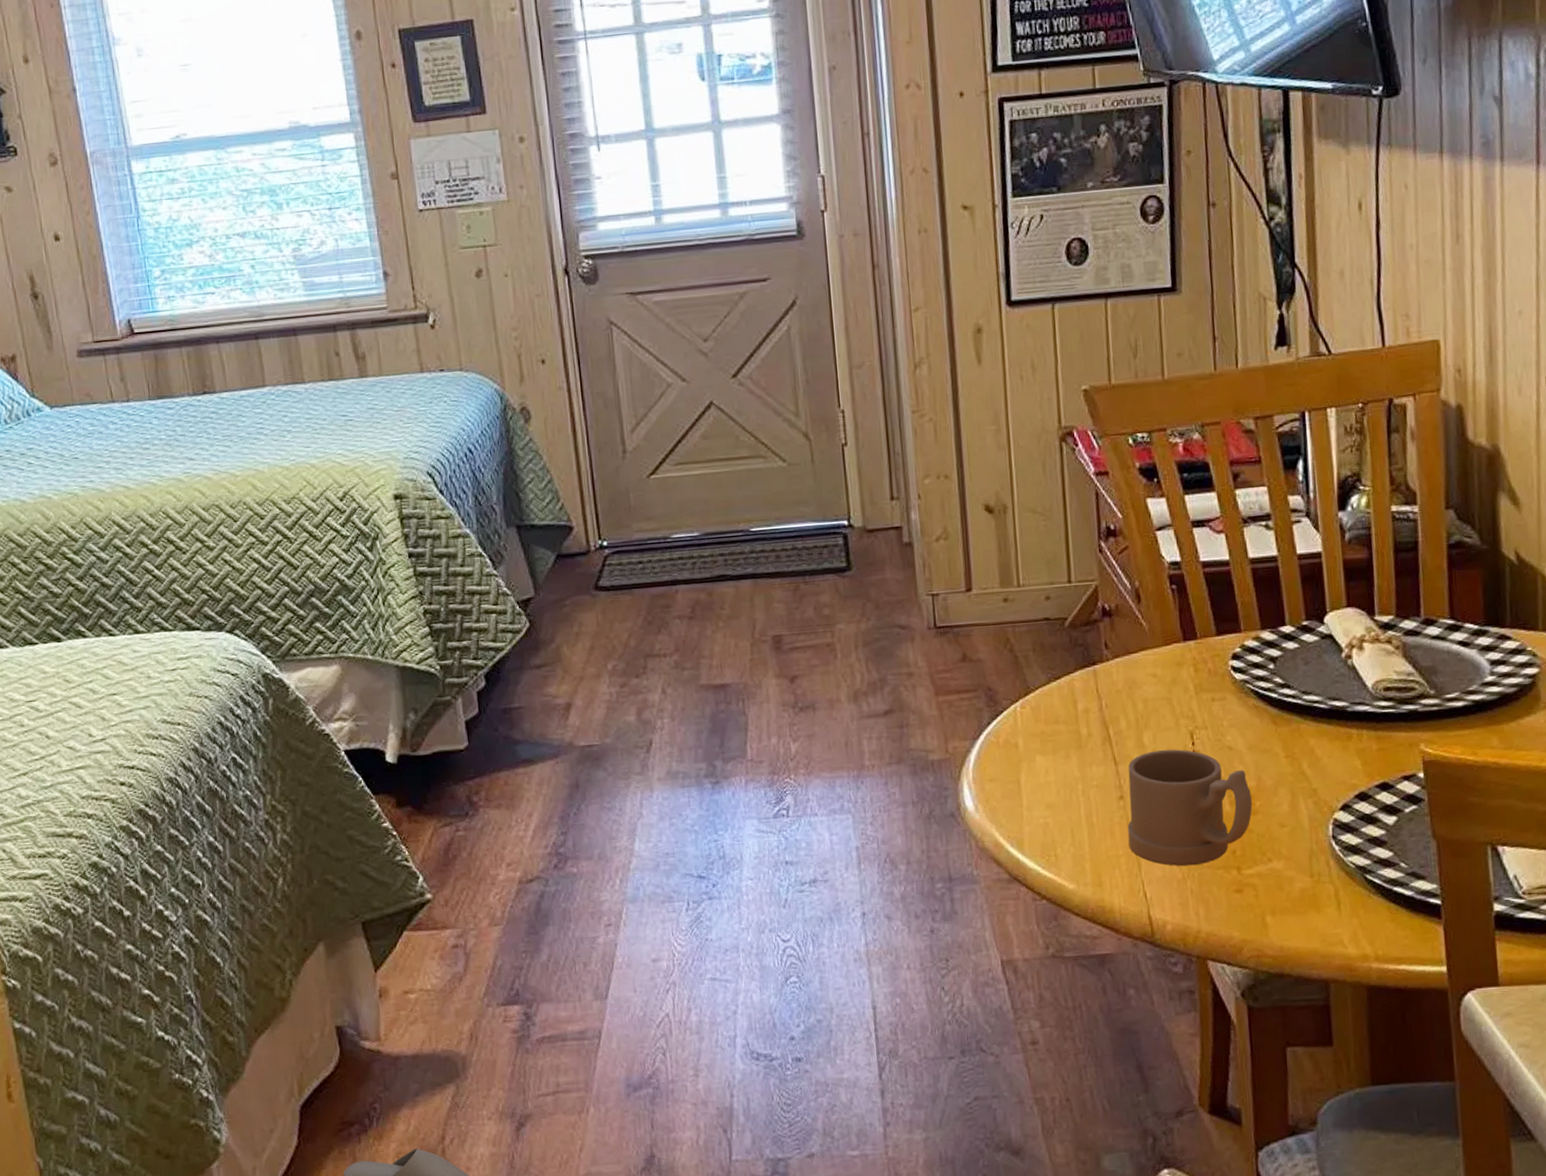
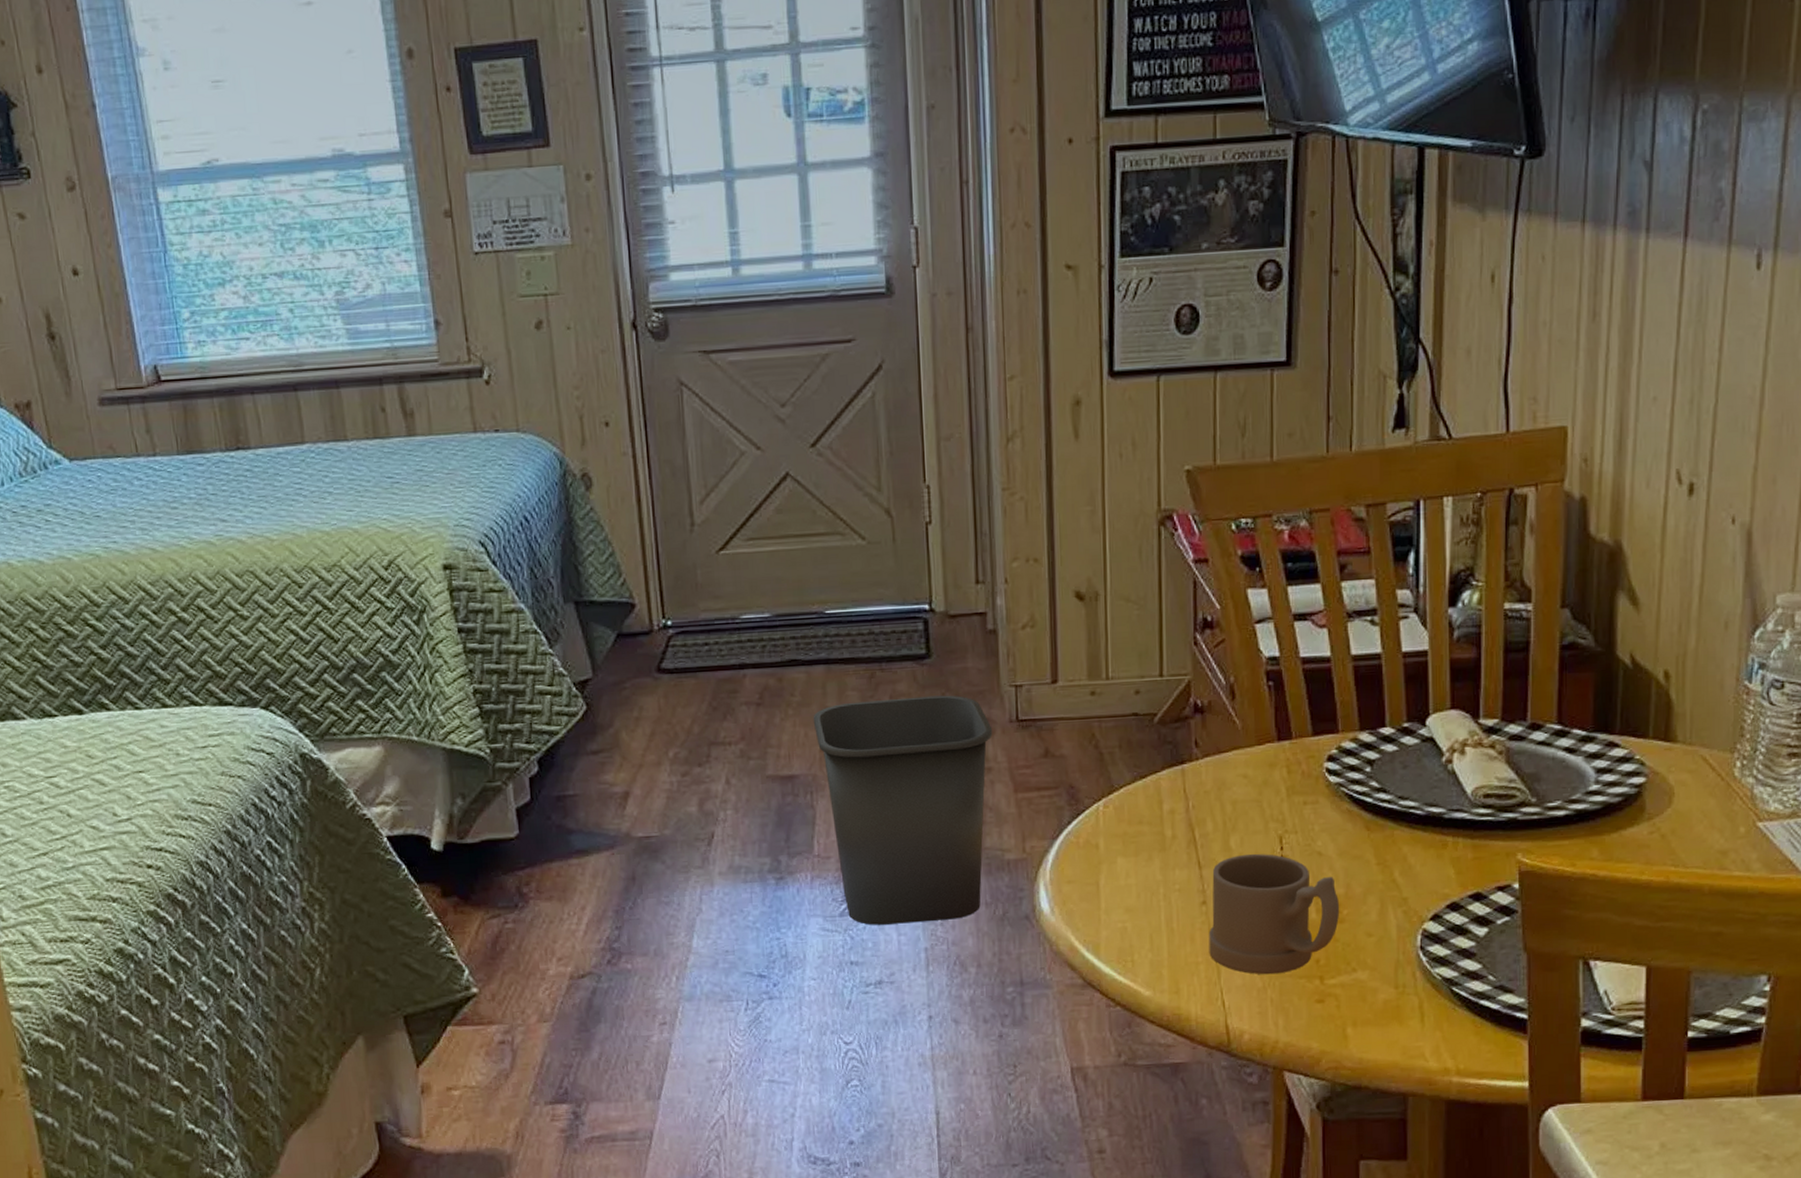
waste bin: none [742,605,913,826] -> present [813,695,993,925]

